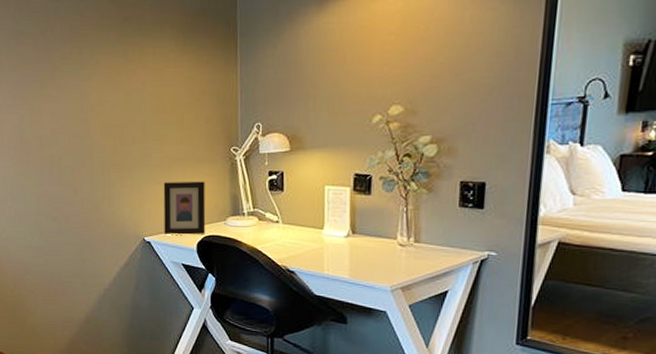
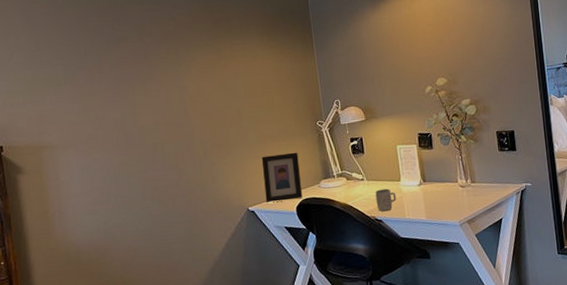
mug: none [290,236,316,262] -> present [375,188,397,211]

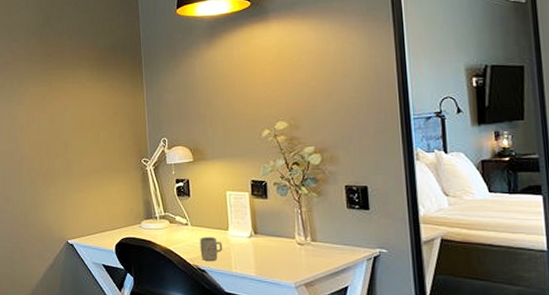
picture frame: present [261,152,303,202] -> none [84,189,123,238]

